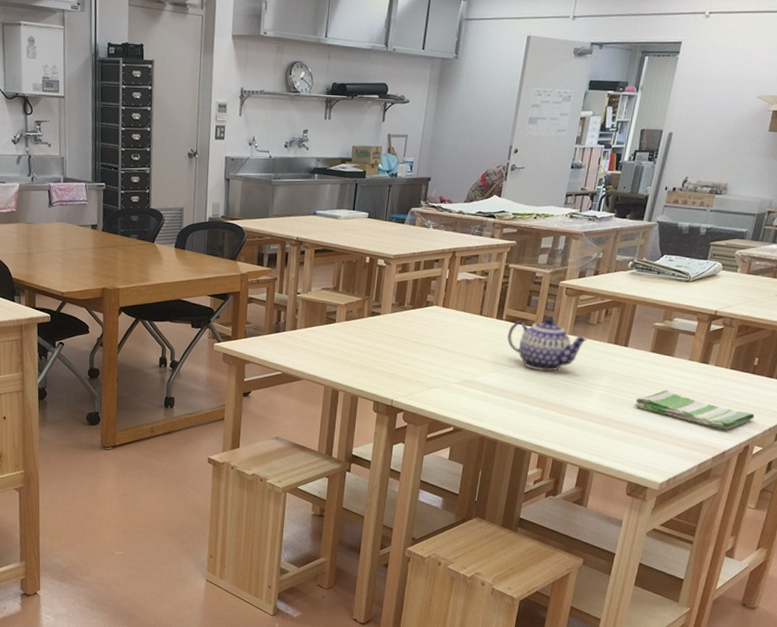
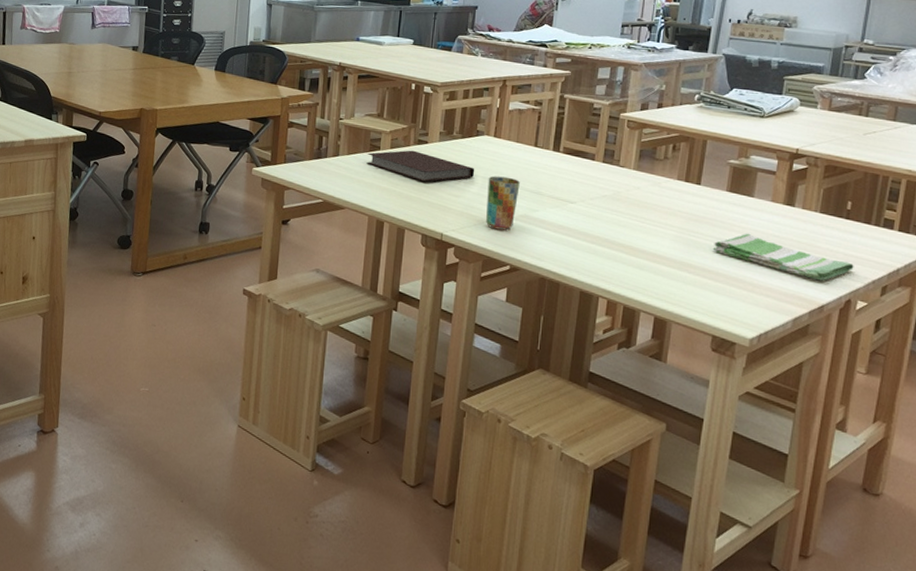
notebook: none [323,322,424,353] -> present [366,150,475,183]
cup: none [433,344,465,395] -> present [486,176,520,231]
teapot: present [507,317,588,372] -> none [566,151,656,209]

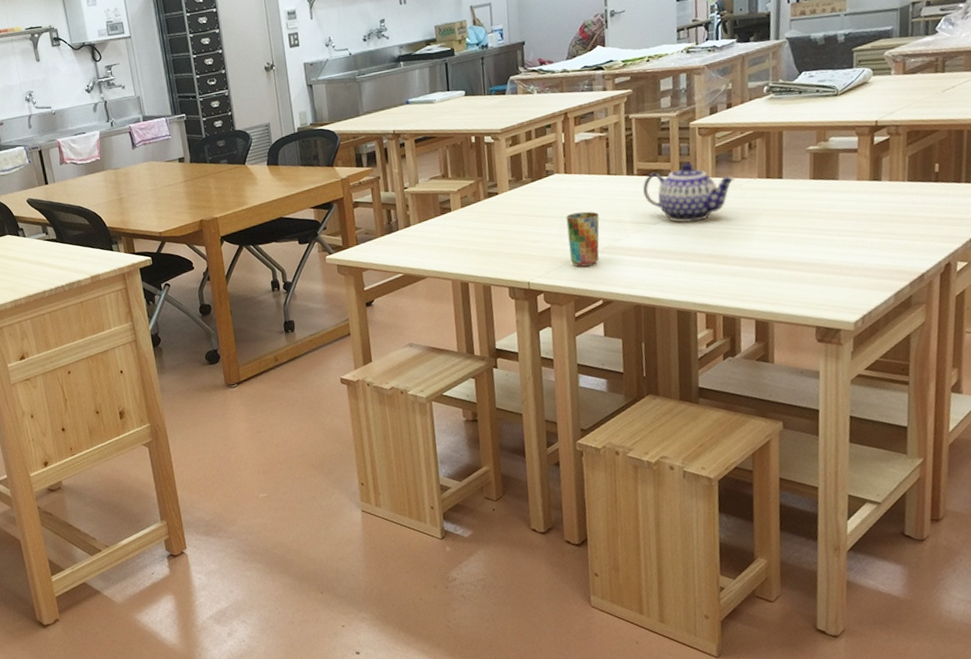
notebook: present [366,150,475,183] -> none [439,204,552,235]
teapot: none [566,151,656,209] -> present [643,162,735,223]
dish towel: present [713,233,854,281] -> none [804,217,950,250]

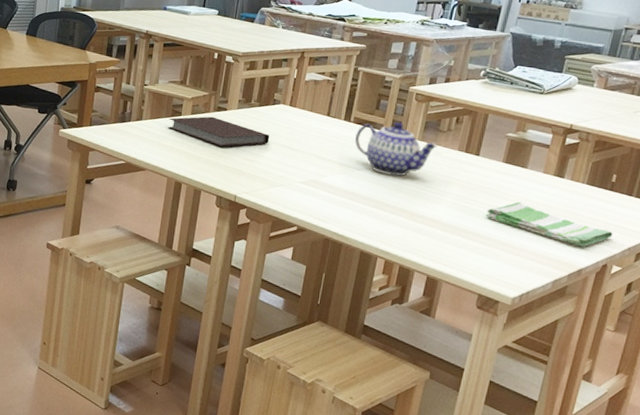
notebook: none [439,204,552,235] -> present [168,116,270,148]
cup: present [566,211,600,267] -> none [277,142,311,194]
dish towel: none [804,217,950,250] -> present [485,201,613,247]

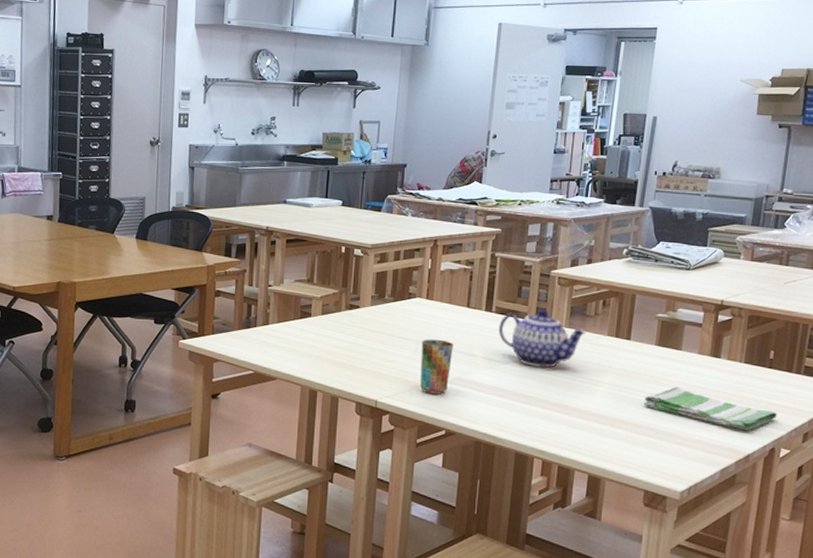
notebook: present [168,116,270,148] -> none [297,315,408,349]
cup: none [277,142,311,194] -> present [420,339,453,395]

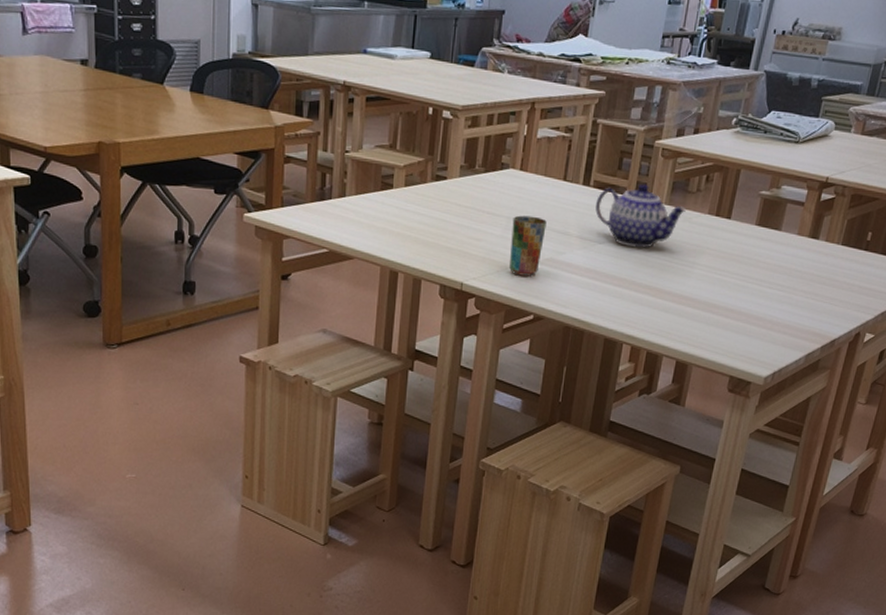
dish towel: present [643,386,777,431] -> none [737,269,867,315]

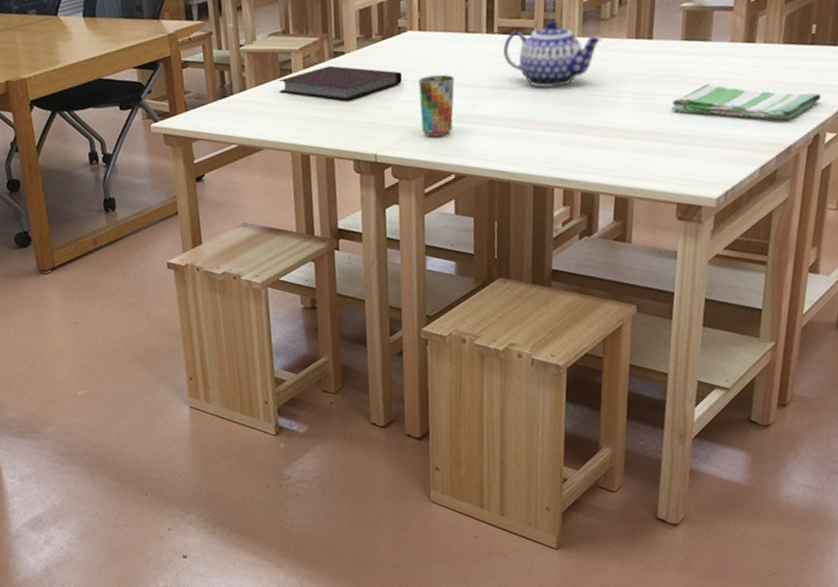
notebook: none [377,187,499,226] -> present [278,65,403,101]
dish towel: none [737,269,867,315] -> present [671,83,821,120]

